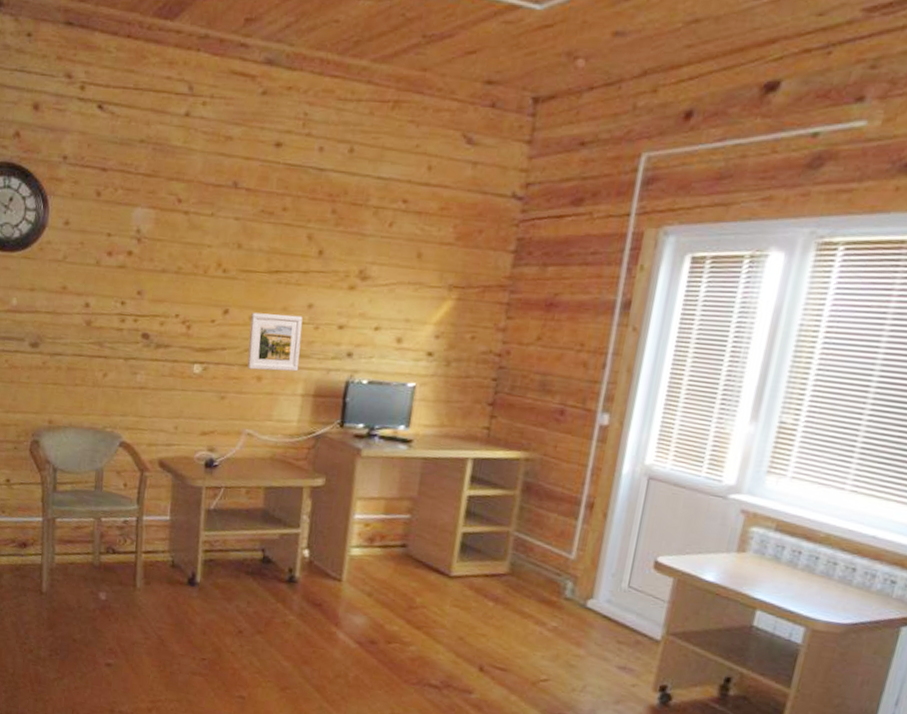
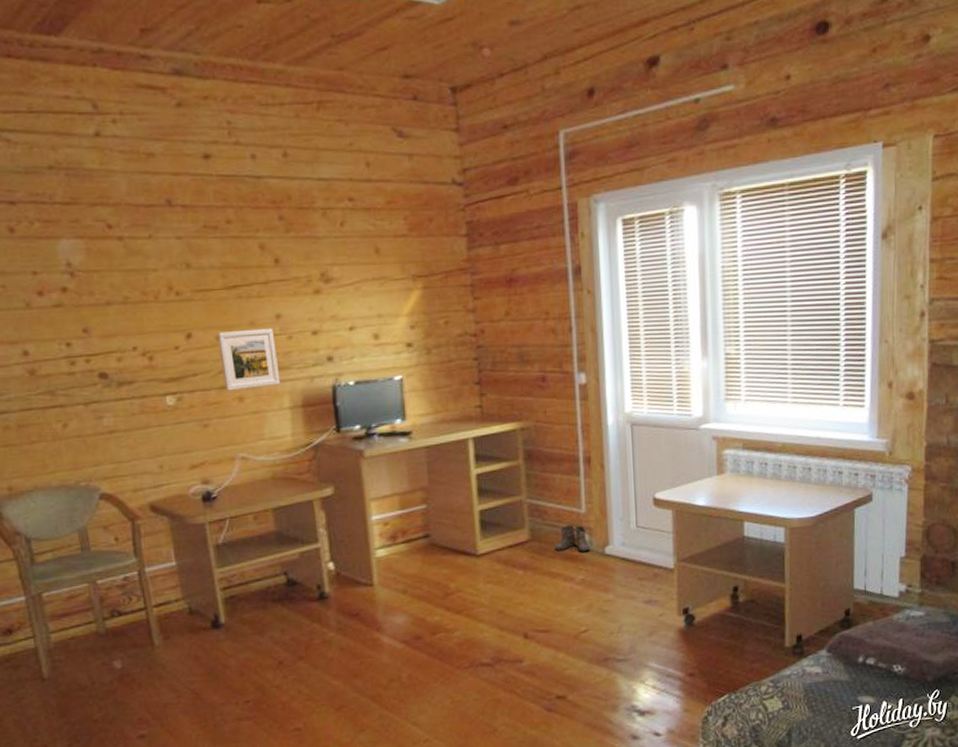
boots: none [532,567,572,600] -> present [554,524,590,553]

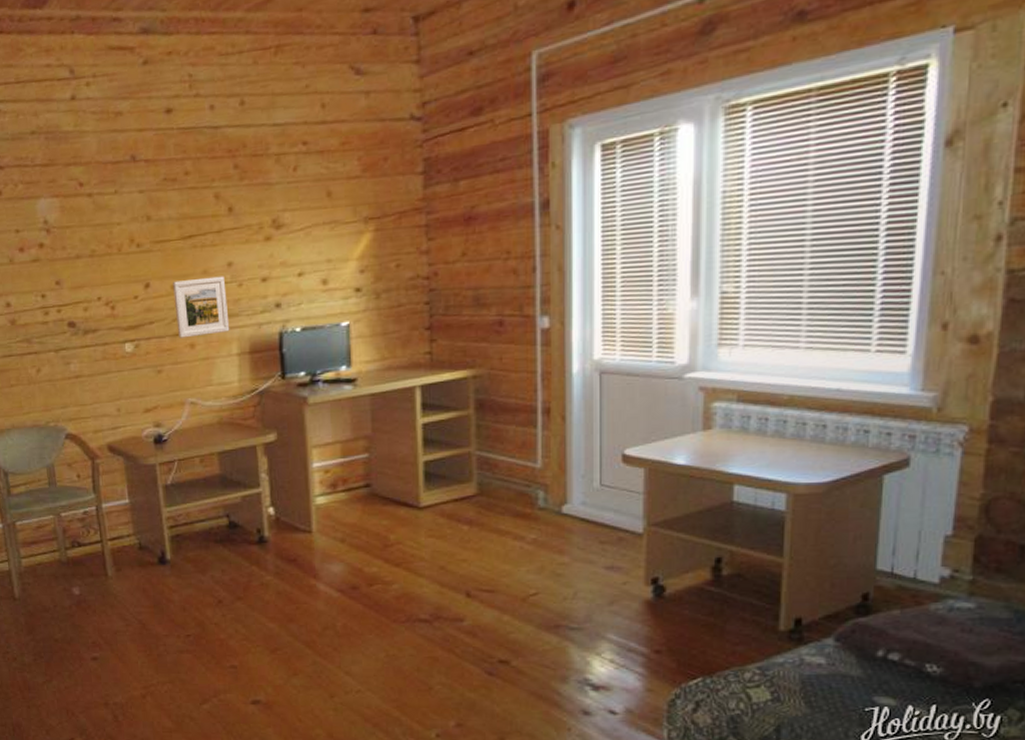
boots: present [554,524,590,553] -> none [505,480,545,510]

